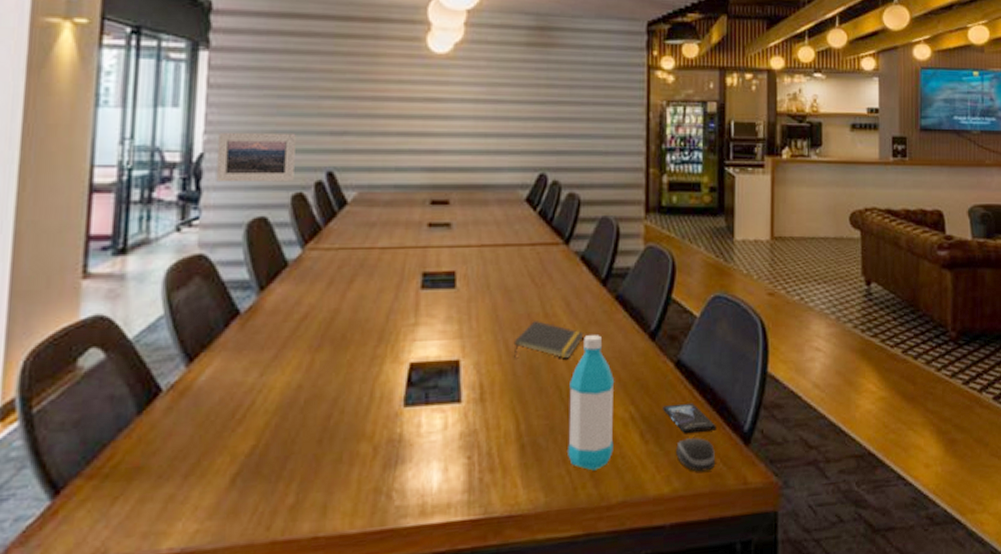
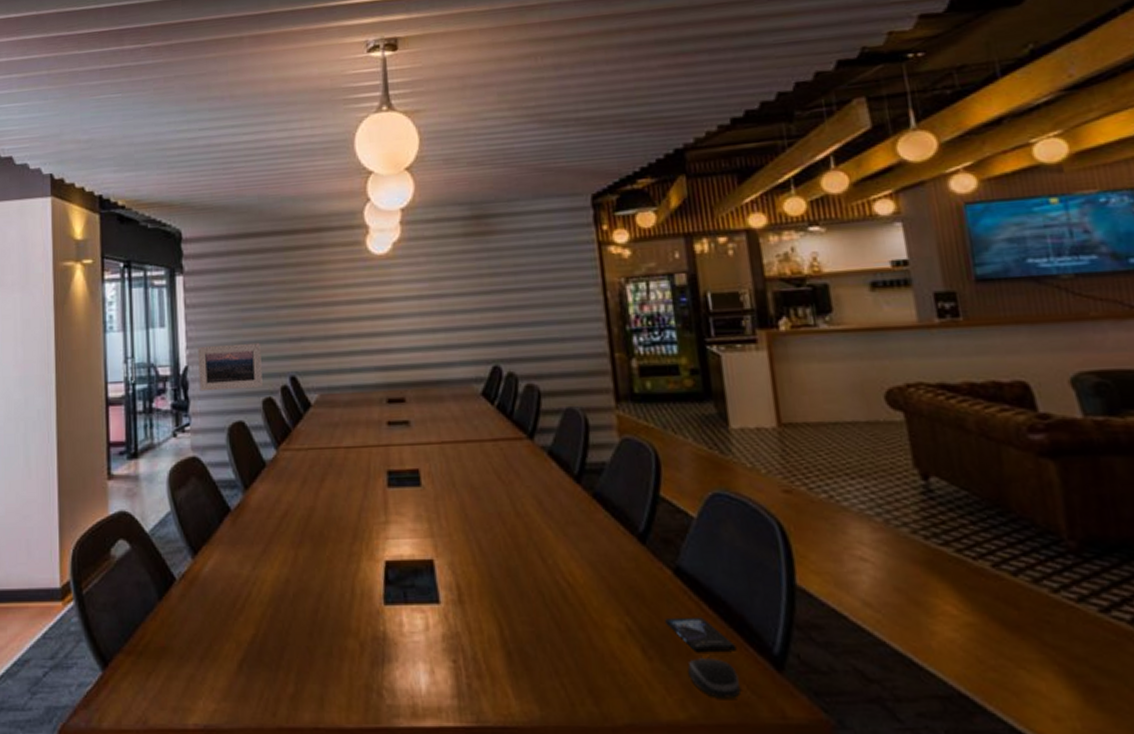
notepad: present [513,321,584,359] -> none [486,520,562,562]
water bottle: present [568,335,615,471] -> none [552,536,612,686]

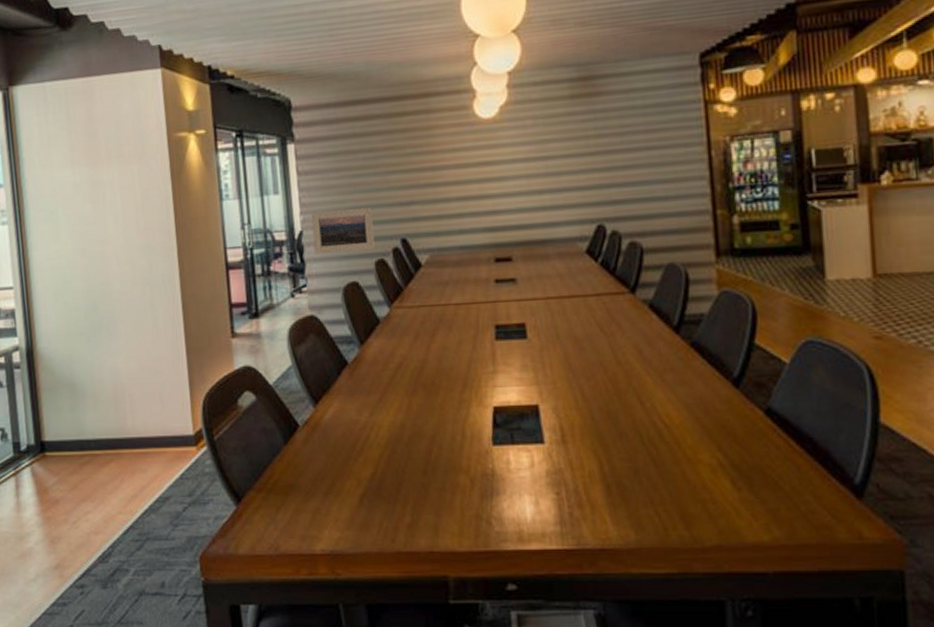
smartphone: present [665,617,737,651] -> none [754,452,820,482]
computer mouse: present [688,657,740,699] -> none [774,487,821,523]

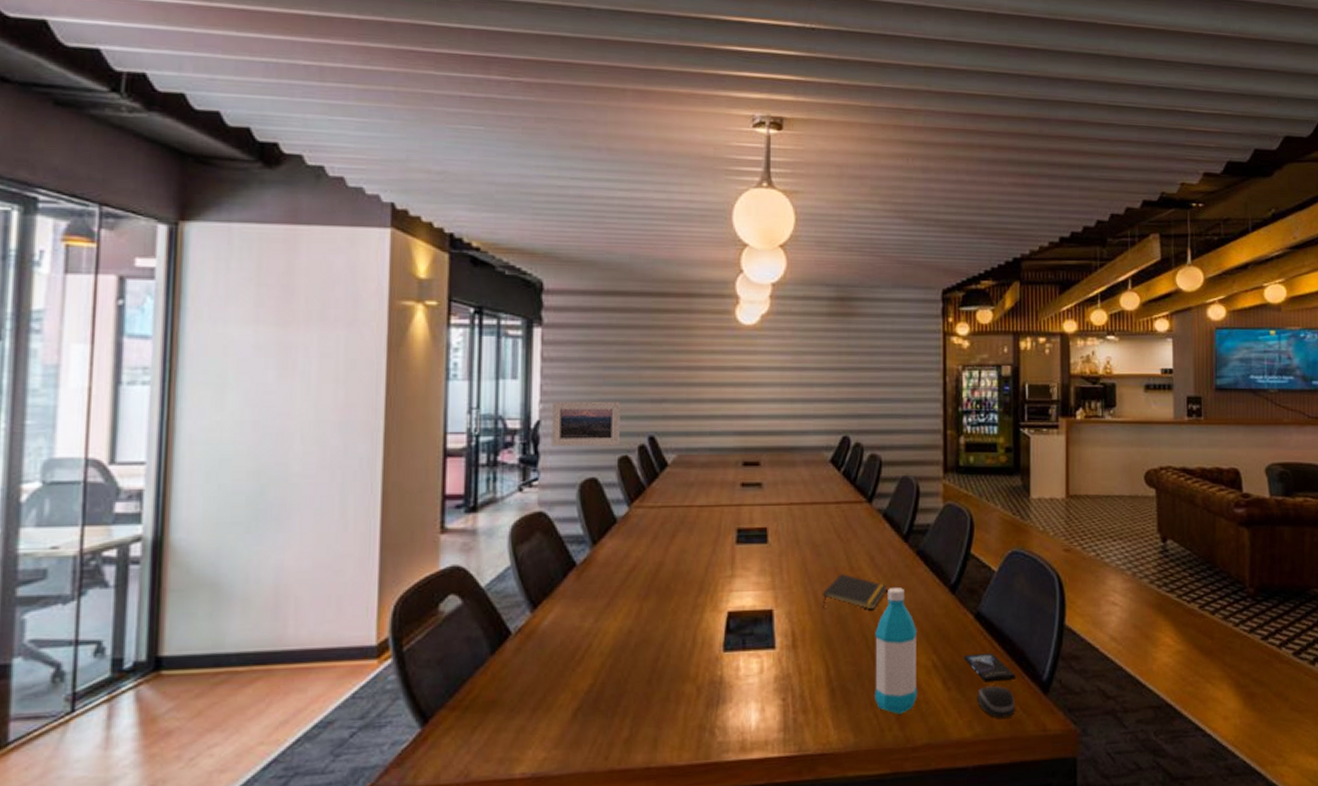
notepad: none [588,368,660,405] -> present [822,574,888,610]
water bottle: none [649,382,703,513] -> present [875,588,918,714]
smartphone: none [754,452,820,482] -> present [964,653,1016,681]
computer mouse: none [774,487,821,523] -> present [977,685,1015,718]

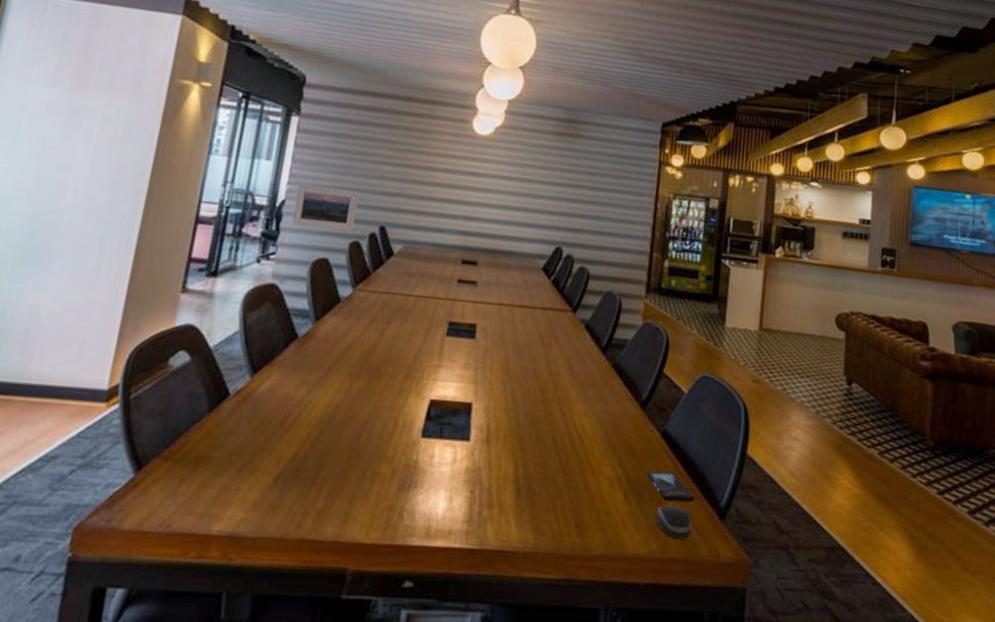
notepad: present [822,574,888,610] -> none [519,377,582,416]
water bottle: present [875,588,918,714] -> none [557,396,606,522]

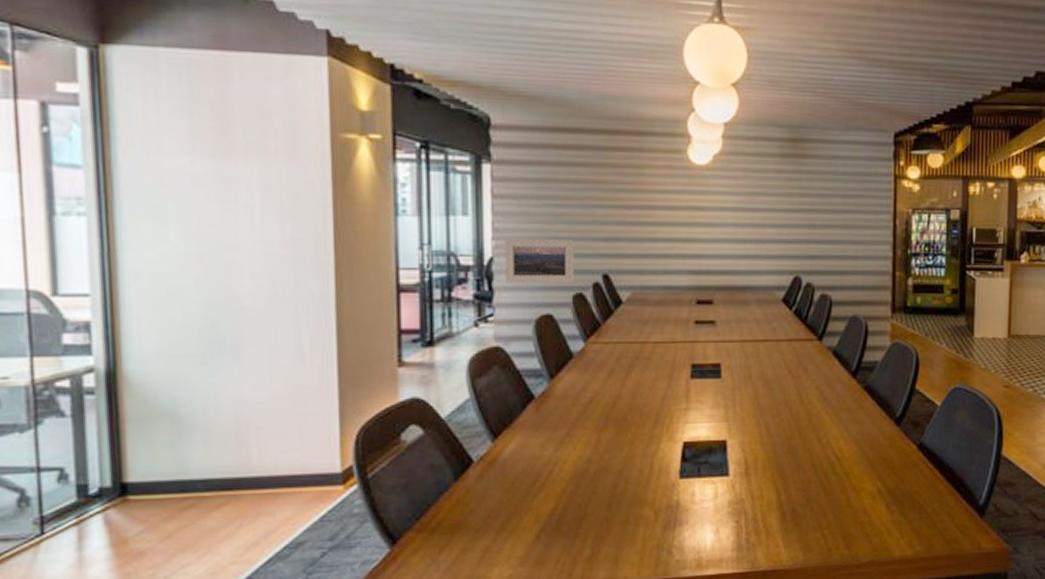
smartphone: present [647,471,695,502] -> none [907,480,955,505]
computer mouse: present [655,504,692,539] -> none [918,509,953,538]

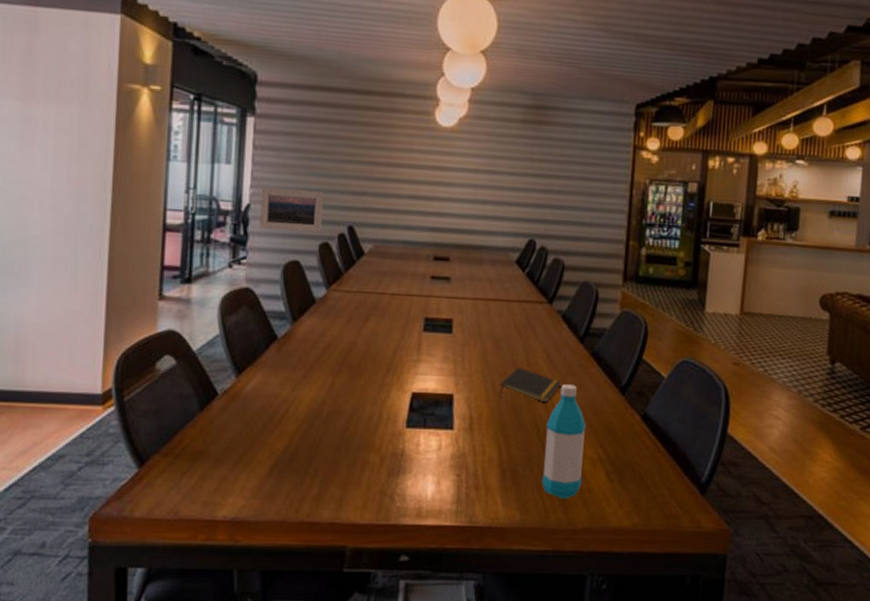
notepad: none [773,407,836,441] -> present [499,367,562,403]
water bottle: none [823,420,864,535] -> present [542,384,587,499]

